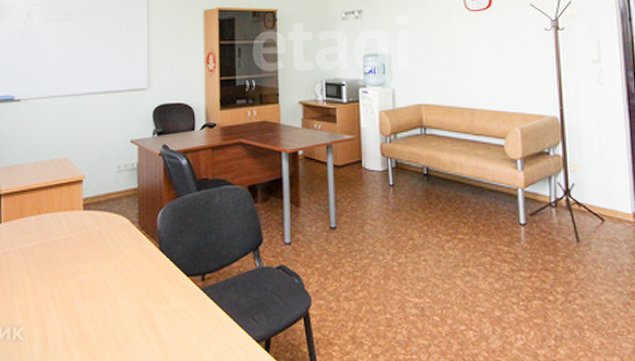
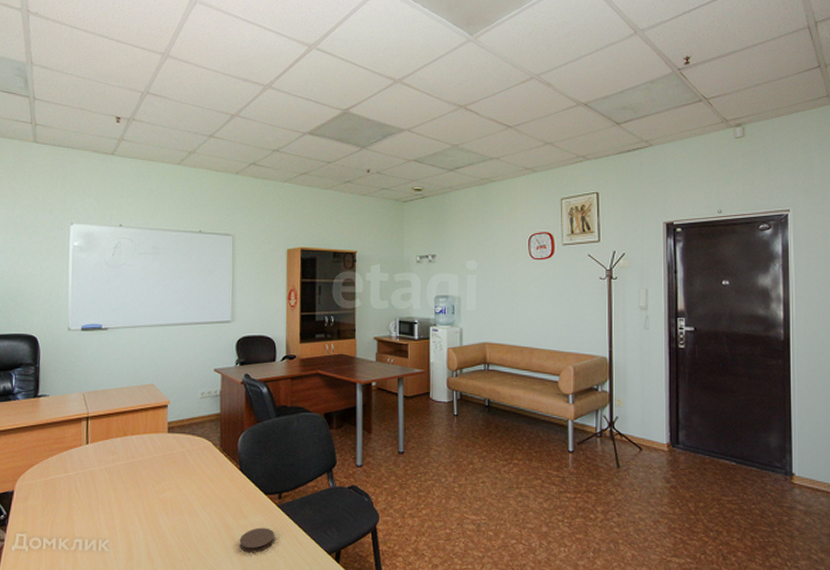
coaster: none [160,313,198,342] -> present [239,527,274,553]

